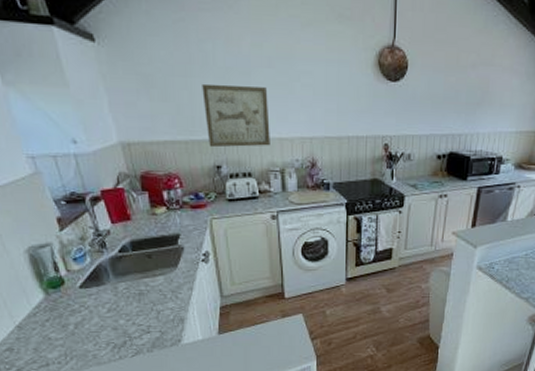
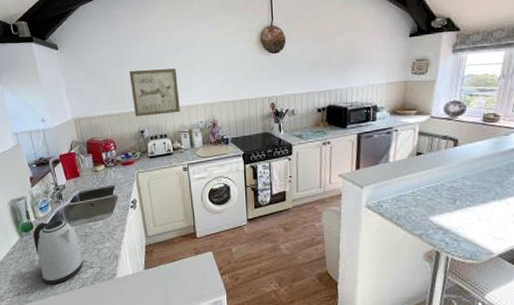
kettle: none [64,274,137,353] -> present [33,220,83,285]

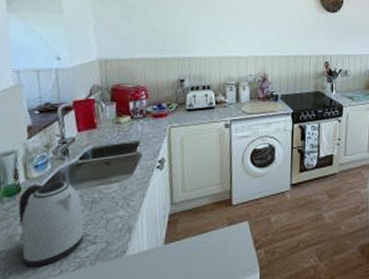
wall art: present [129,68,180,117] -> none [174,12,229,64]

